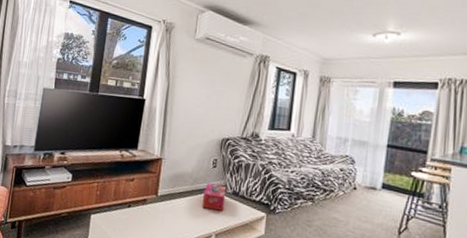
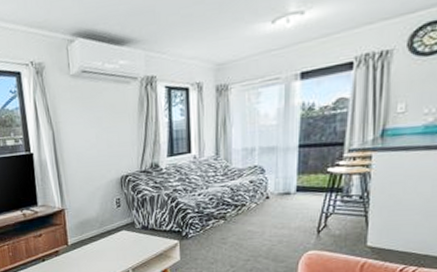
tissue box: present [202,183,227,211] -> none [113,222,136,248]

